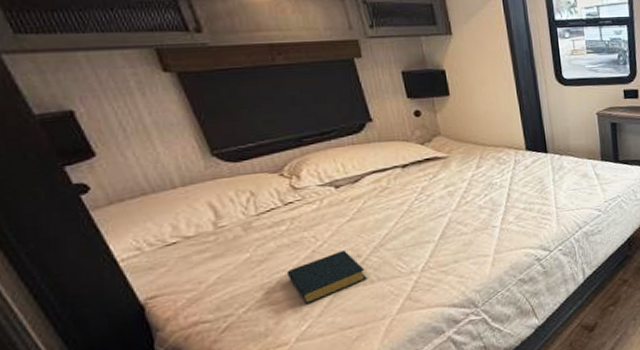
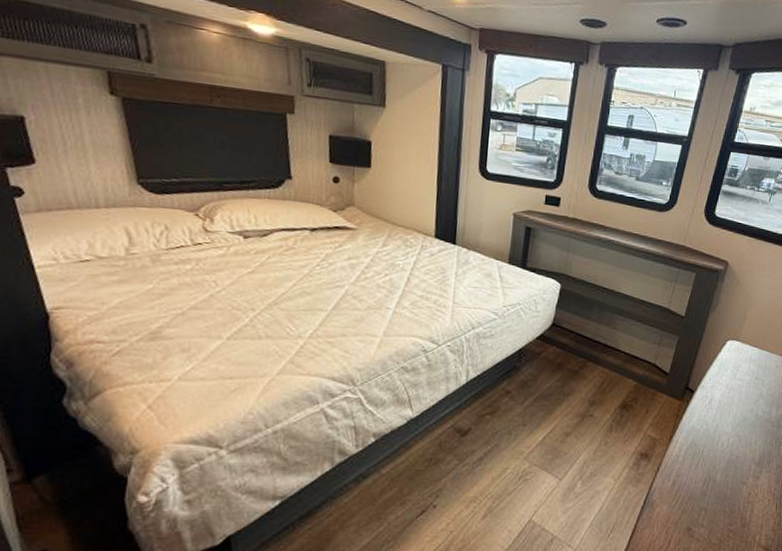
hardback book: present [286,251,368,305] -> none [182,301,256,346]

